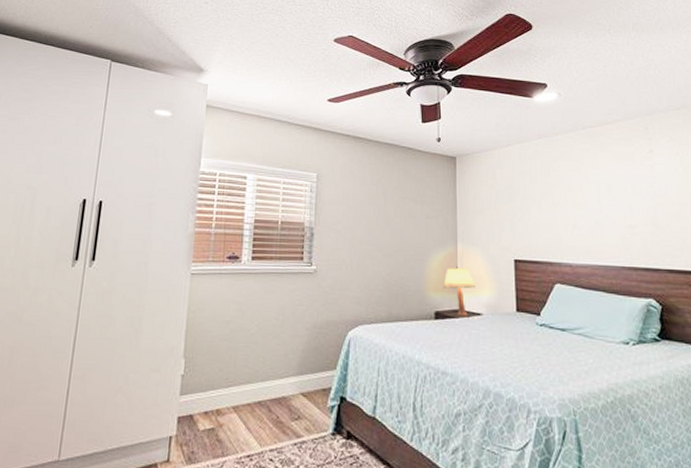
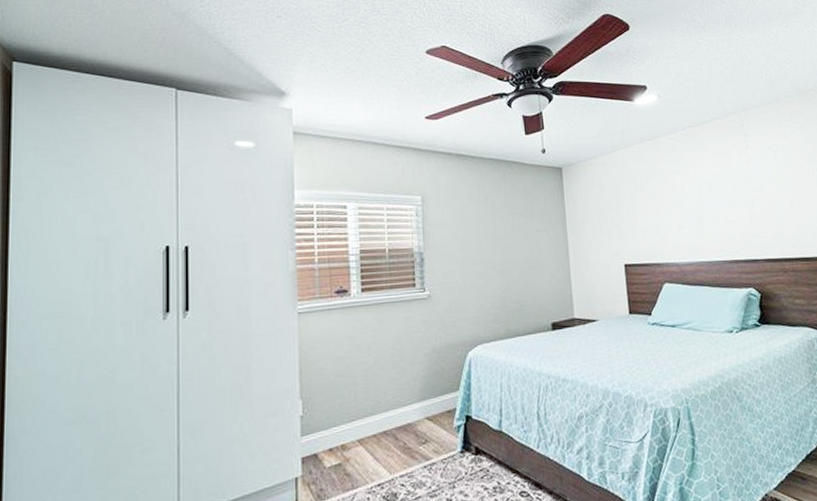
table lamp: present [443,265,475,317] -> none [558,276,589,326]

